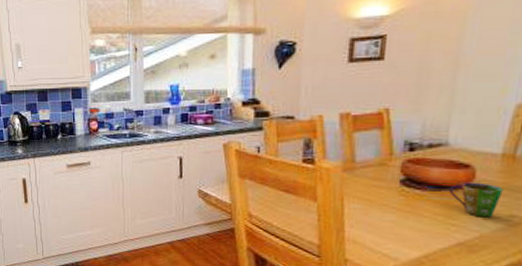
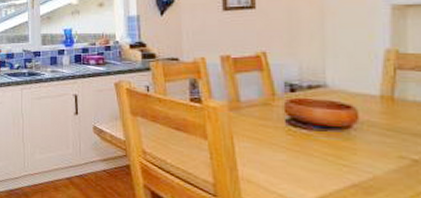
cup: present [448,182,504,218] -> none [334,122,388,159]

